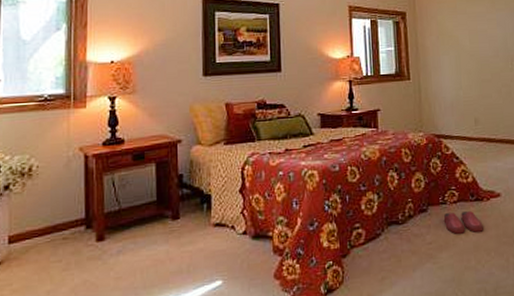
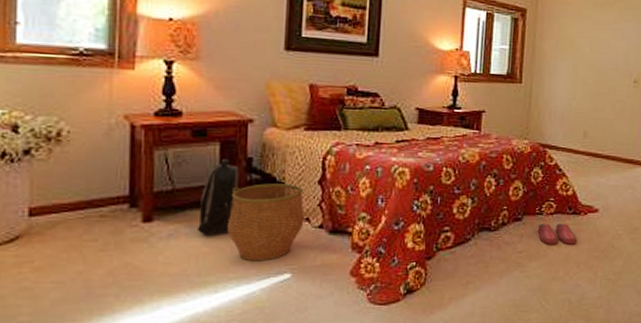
backpack: none [141,177,177,249] -> present [198,158,243,235]
basket: none [165,195,230,272] -> present [226,183,305,262]

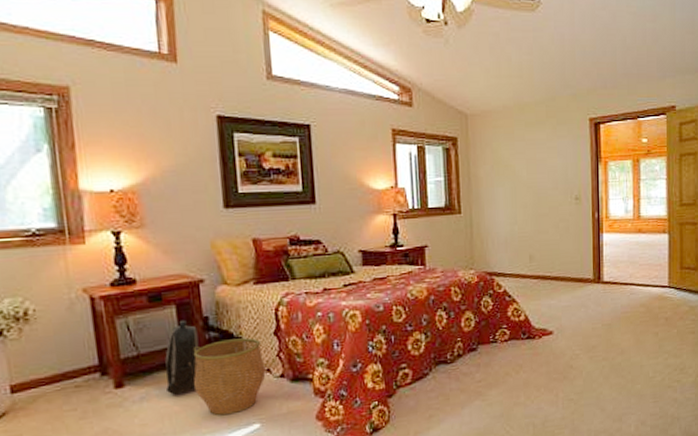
slippers: present [537,224,577,245] -> none [493,349,534,372]

